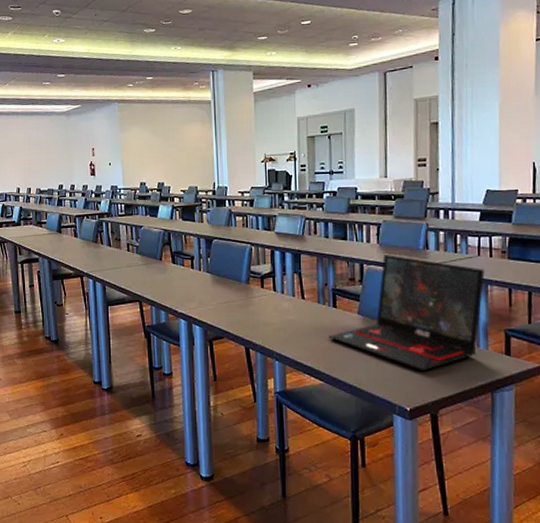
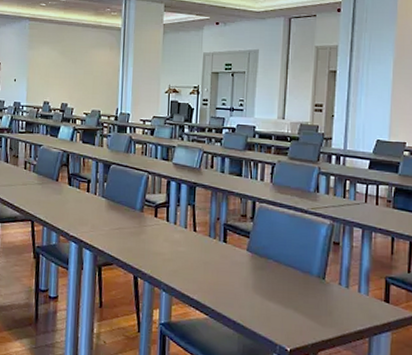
laptop: present [328,255,485,372] -> none [217,194,370,313]

